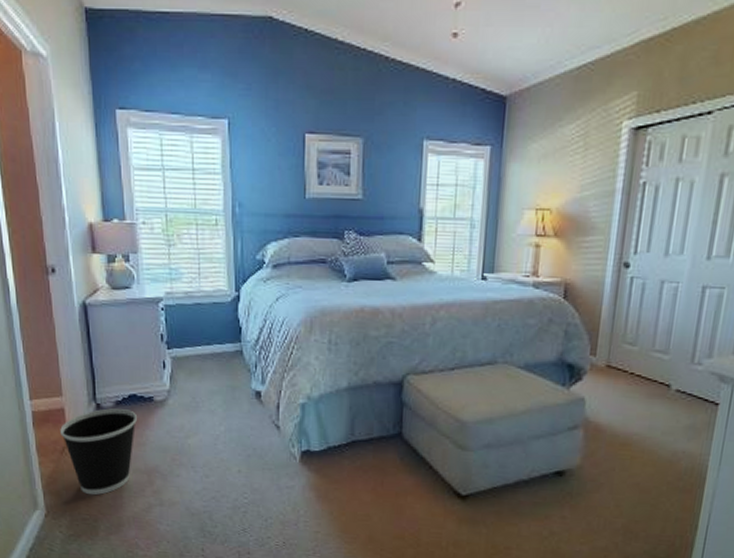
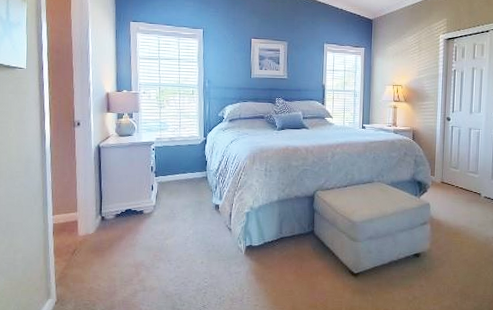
wastebasket: present [60,408,137,496] -> none [73,220,130,286]

